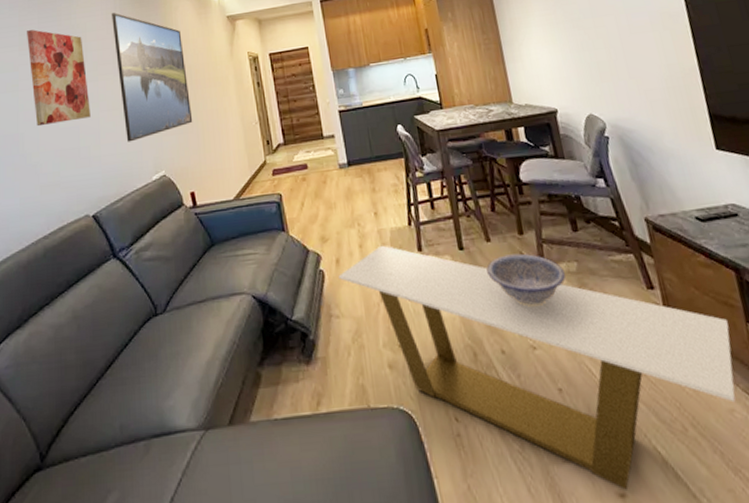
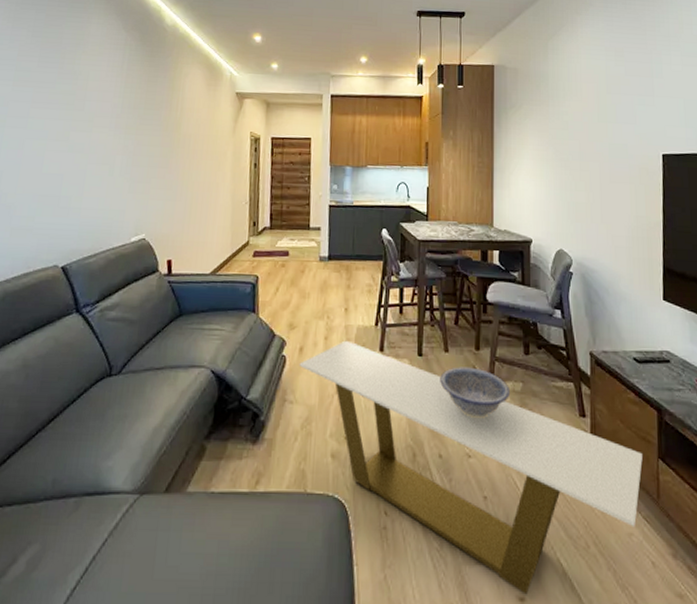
wall art: present [27,29,91,127] -> none [18,67,83,168]
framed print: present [112,12,193,142] -> none [111,67,187,200]

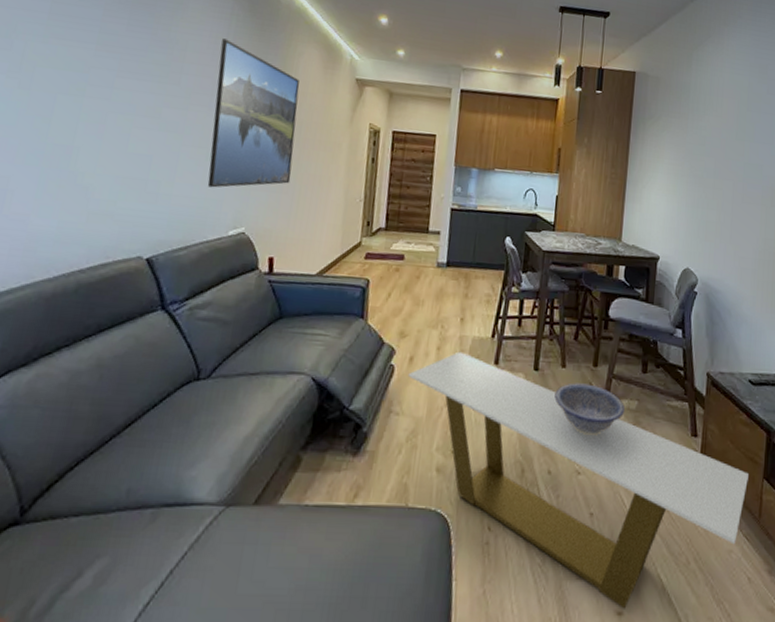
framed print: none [111,67,187,200] -> present [207,38,300,188]

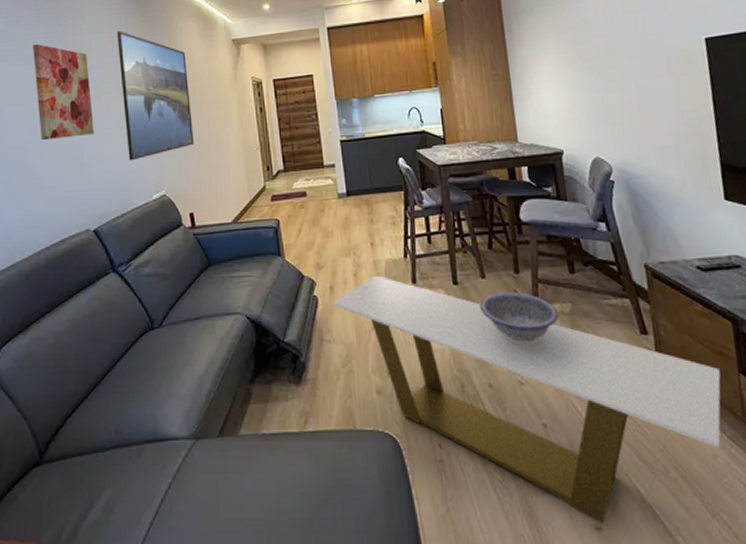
wall art: none [99,29,180,149] -> present [33,44,94,141]

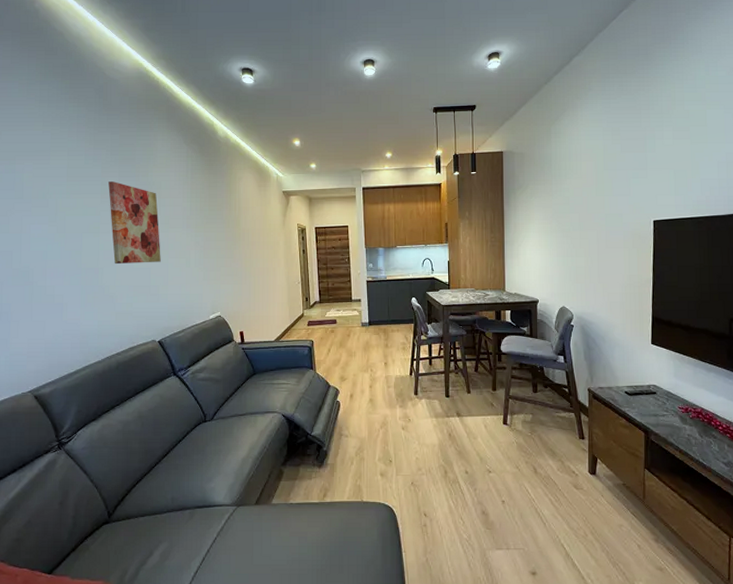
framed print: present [117,31,195,161] -> none [184,176,247,286]
coffee table: present [332,275,721,524] -> none [351,387,631,570]
decorative bowl: present [480,291,560,345] -> none [464,404,522,444]

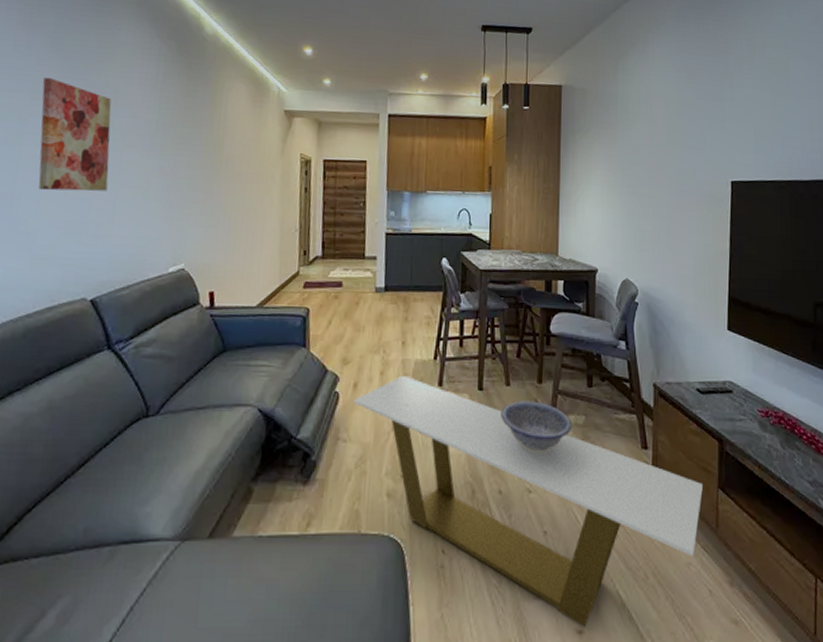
coffee table: none [351,387,631,570] -> present [353,375,703,628]
decorative bowl: none [464,404,522,444] -> present [501,400,573,454]

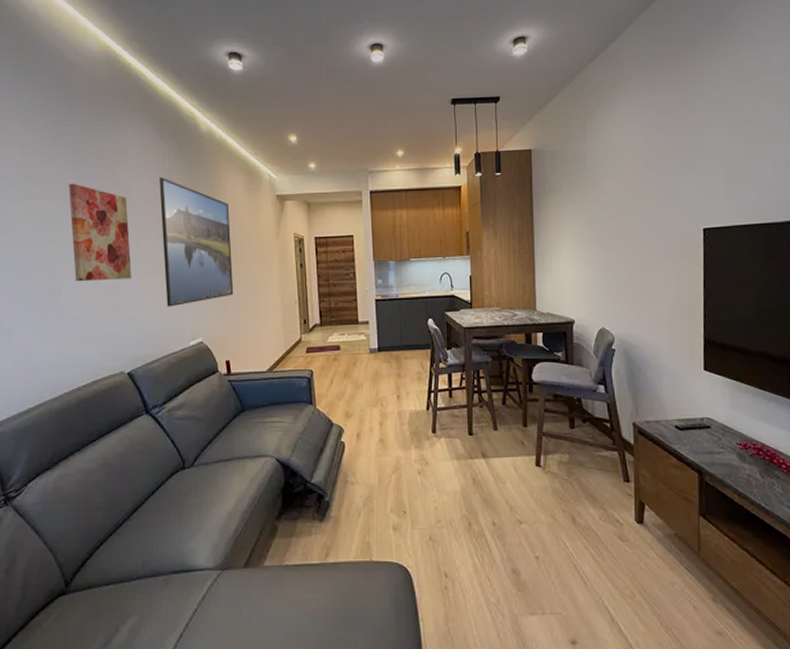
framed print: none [145,79,230,227] -> present [159,177,234,307]
coffee table: present [353,375,703,628] -> none [357,425,684,639]
decorative bowl: present [501,400,573,454] -> none [490,443,558,489]

